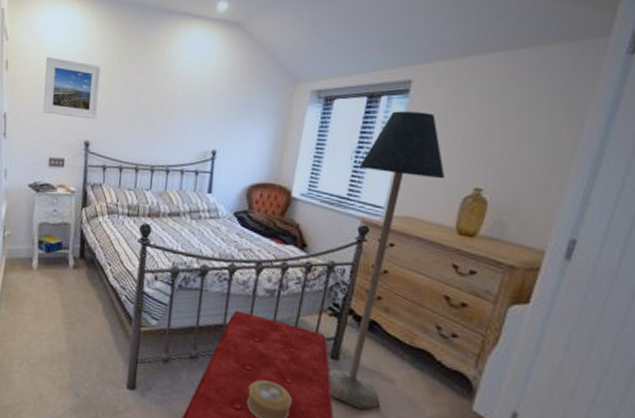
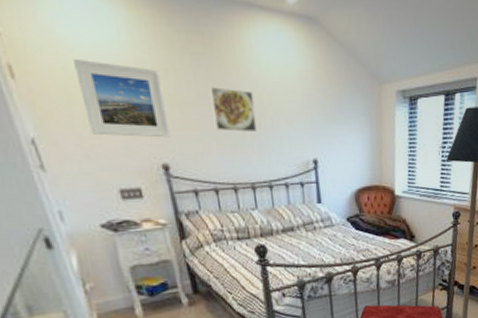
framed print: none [133,80,171,121] -> present [210,87,257,133]

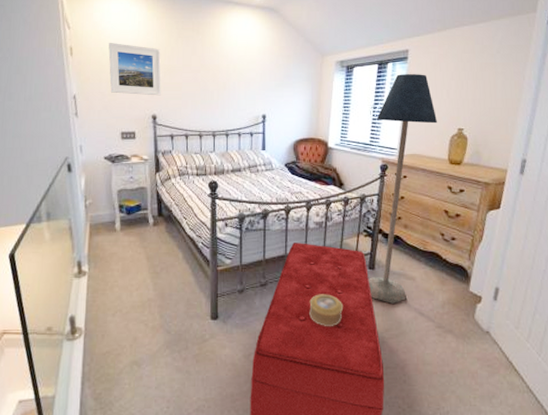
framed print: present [210,87,257,133] -> none [192,60,223,93]

